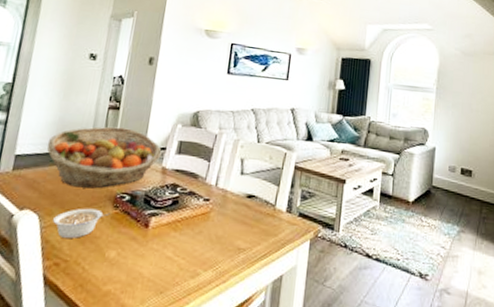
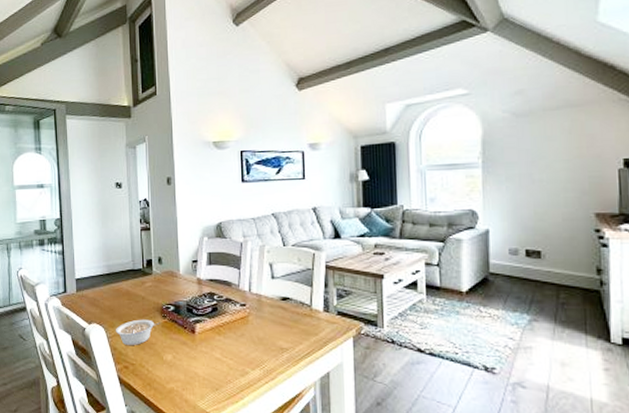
fruit basket: present [47,126,162,189] -> none [98,246,194,302]

